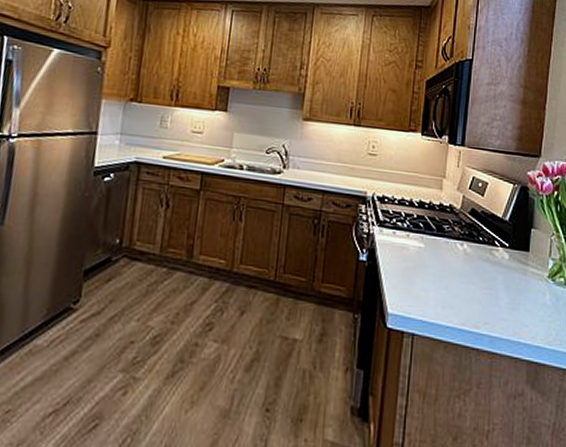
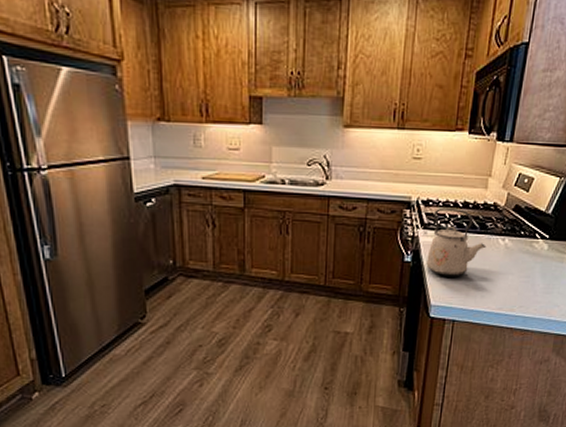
kettle: none [382,205,445,283] -> present [426,207,487,277]

